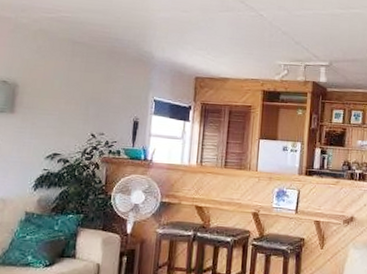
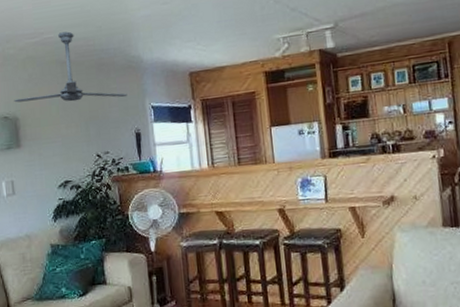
ceiling fan: none [17,14,133,87] -> present [14,31,128,103]

